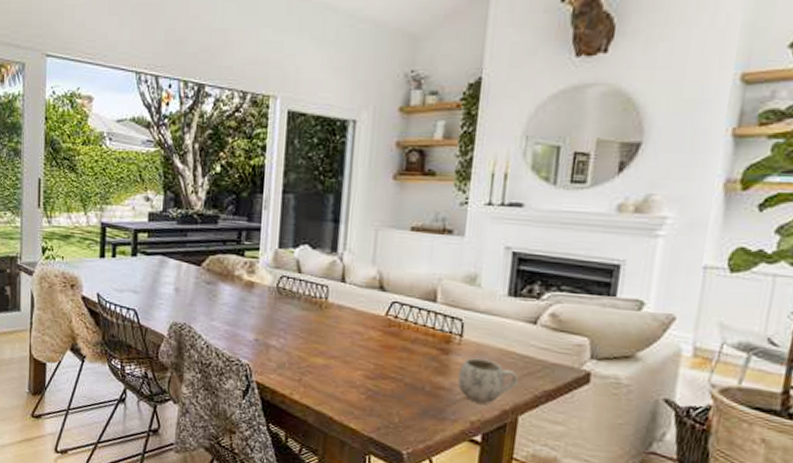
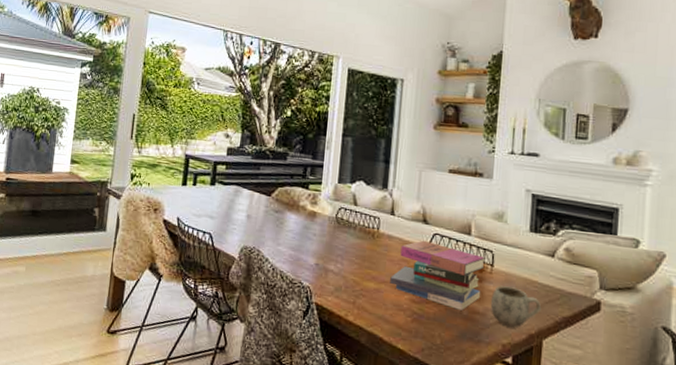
books: none [340,309,453,386] -> present [390,240,485,310]

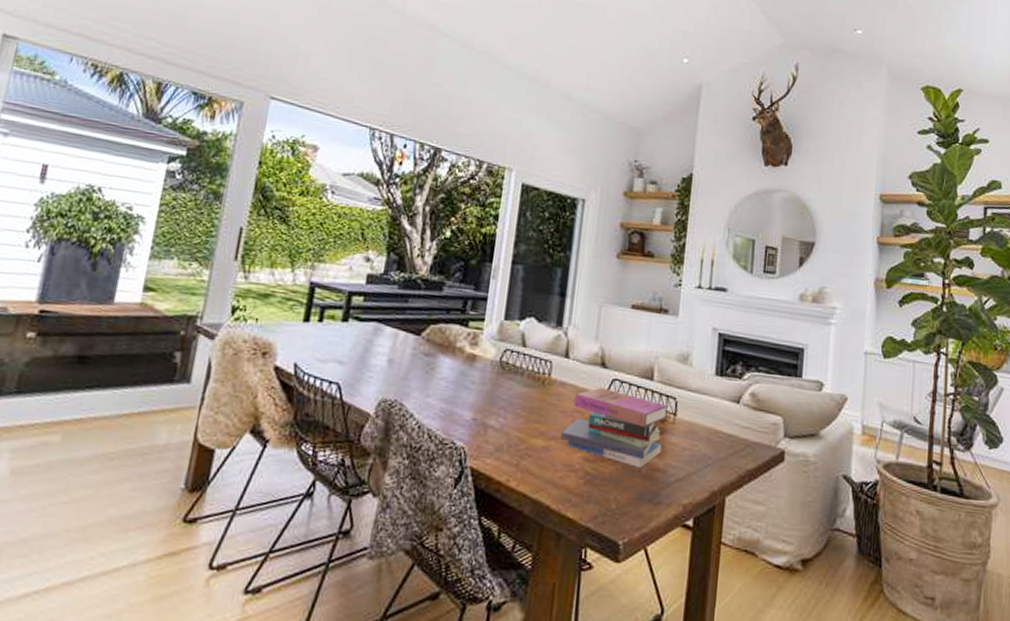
mug: present [490,285,542,328] -> none [671,437,726,485]

